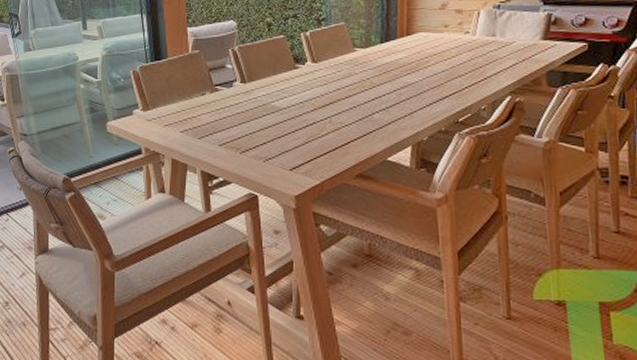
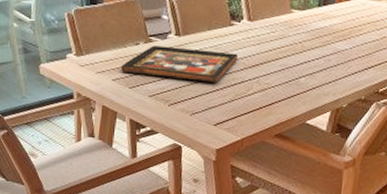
decorative tray: none [189,94,306,126] -> present [121,45,238,82]

